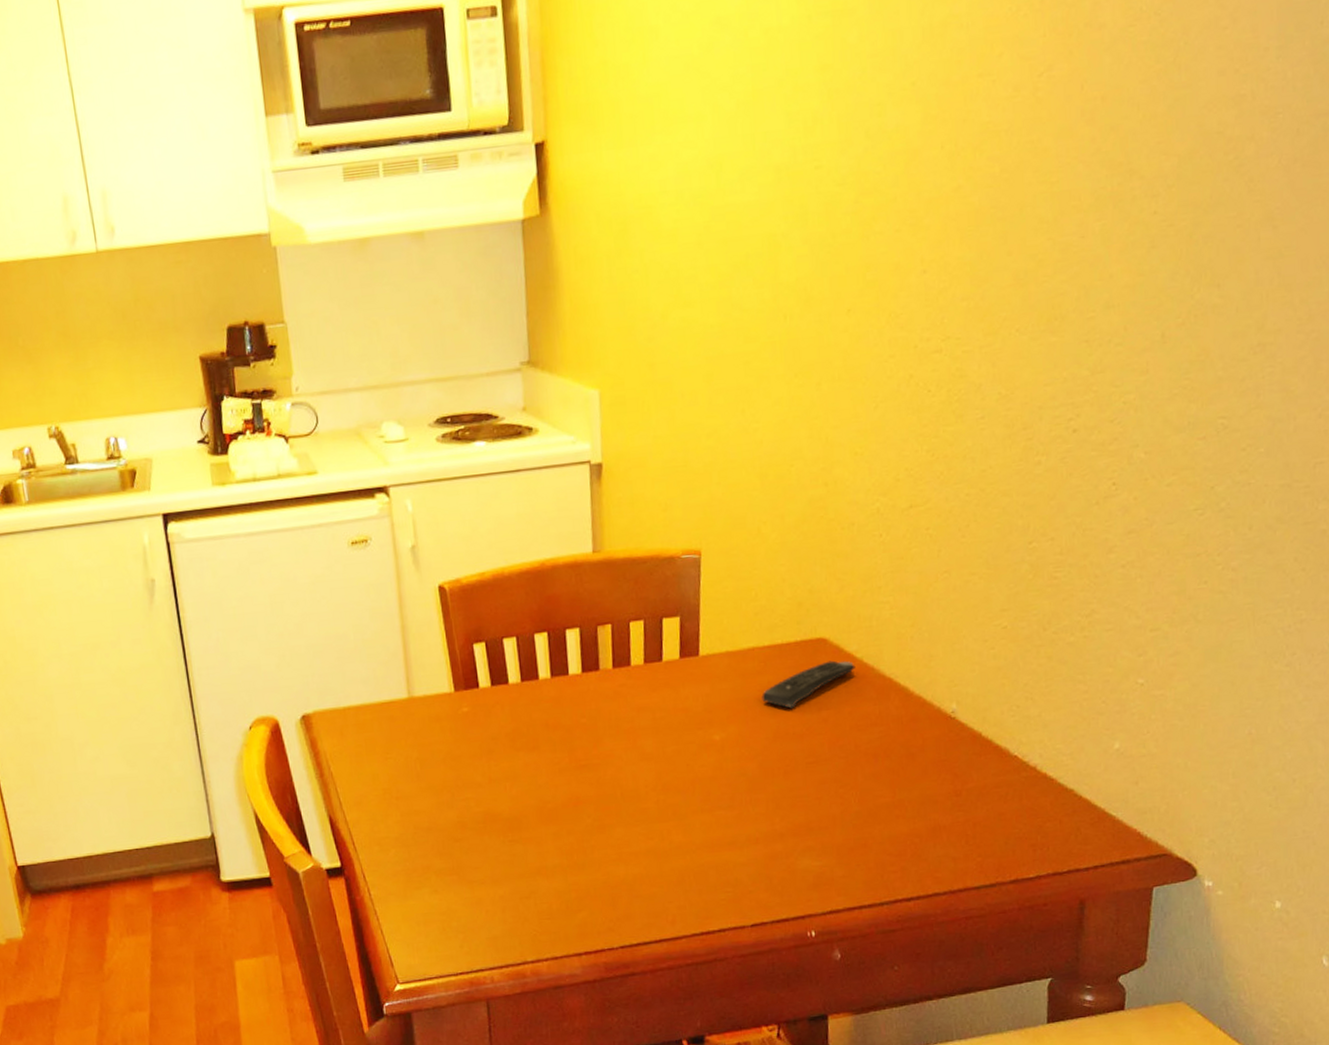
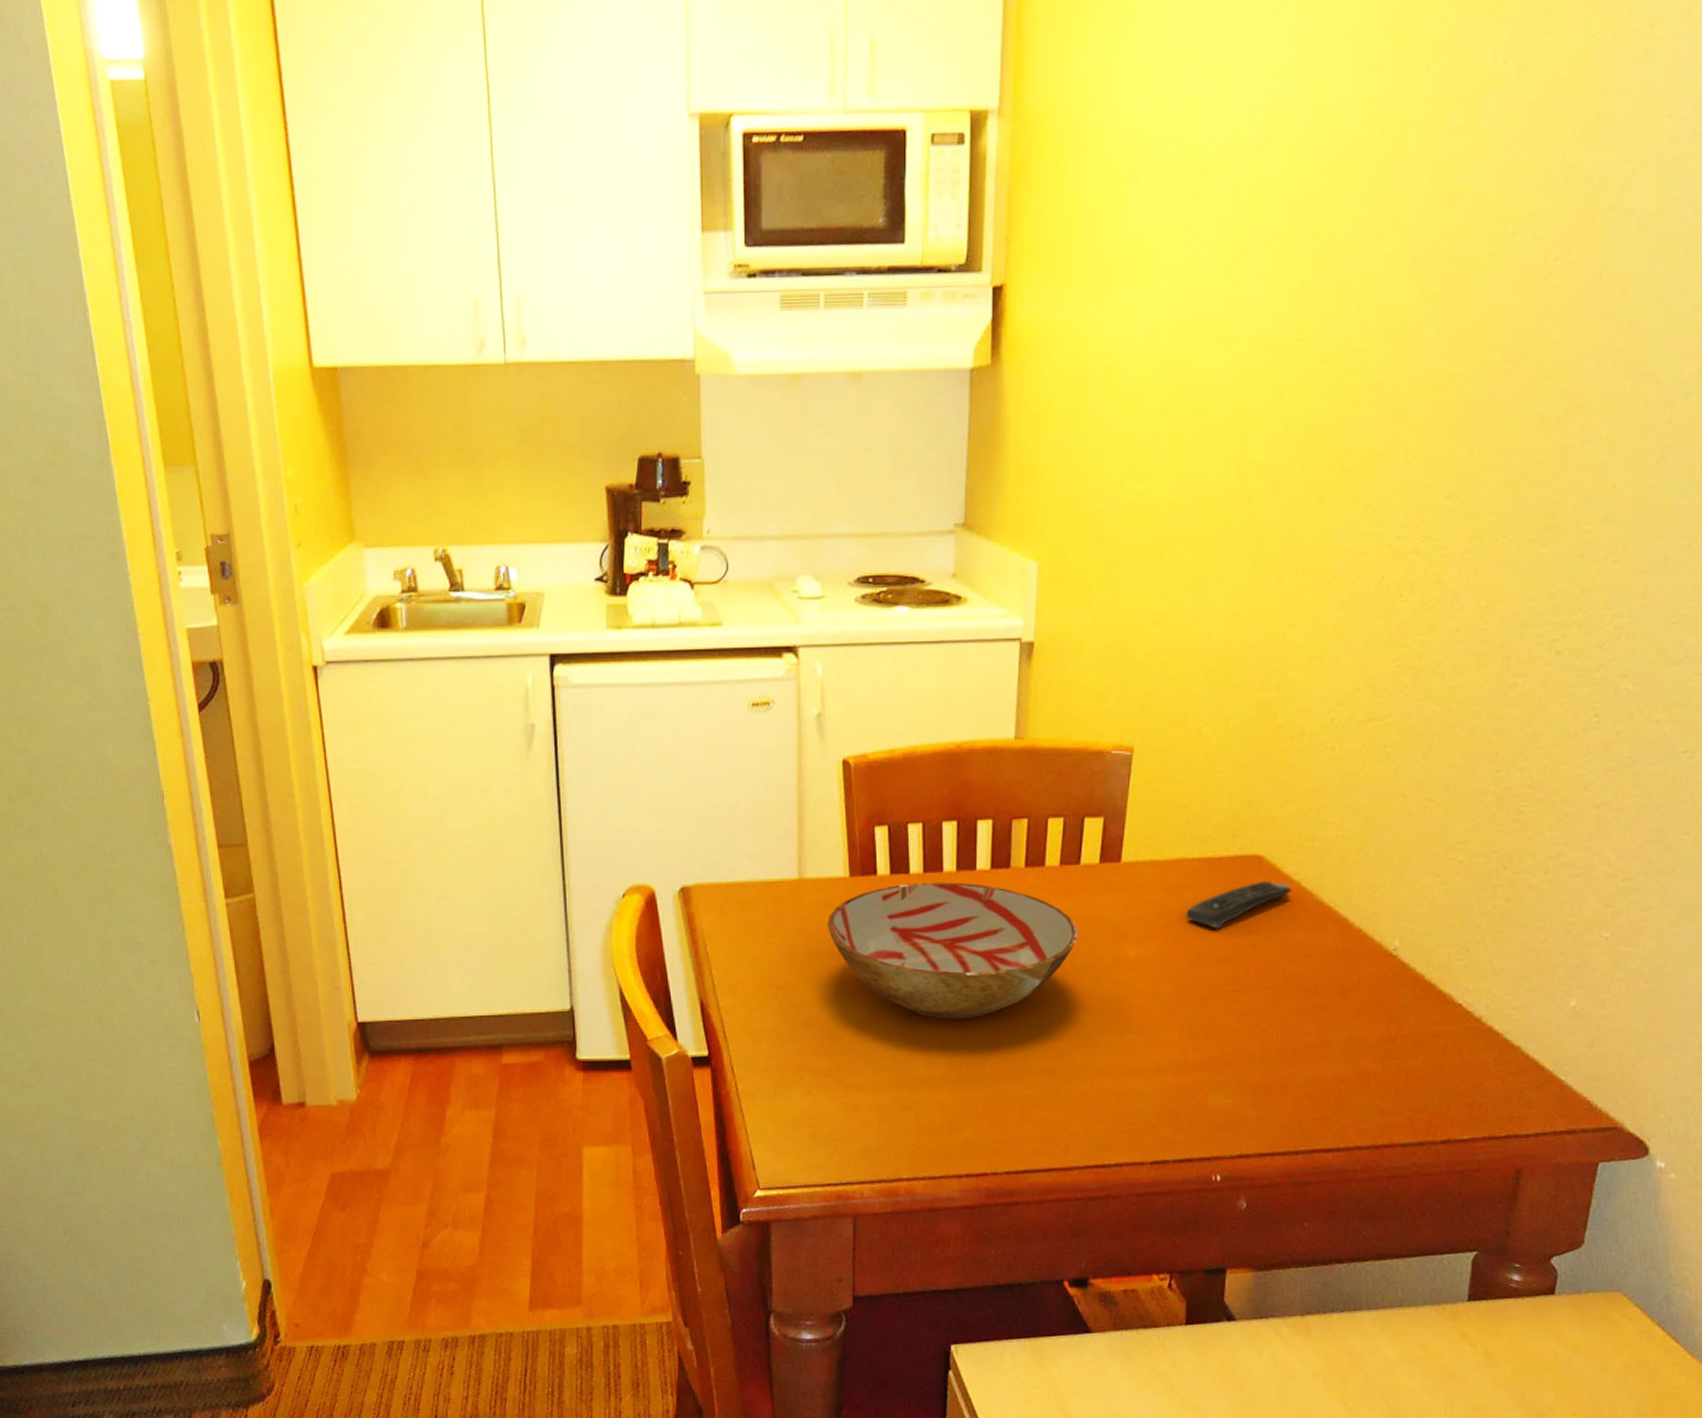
bowl: none [438,687,667,814] -> present [827,882,1079,1019]

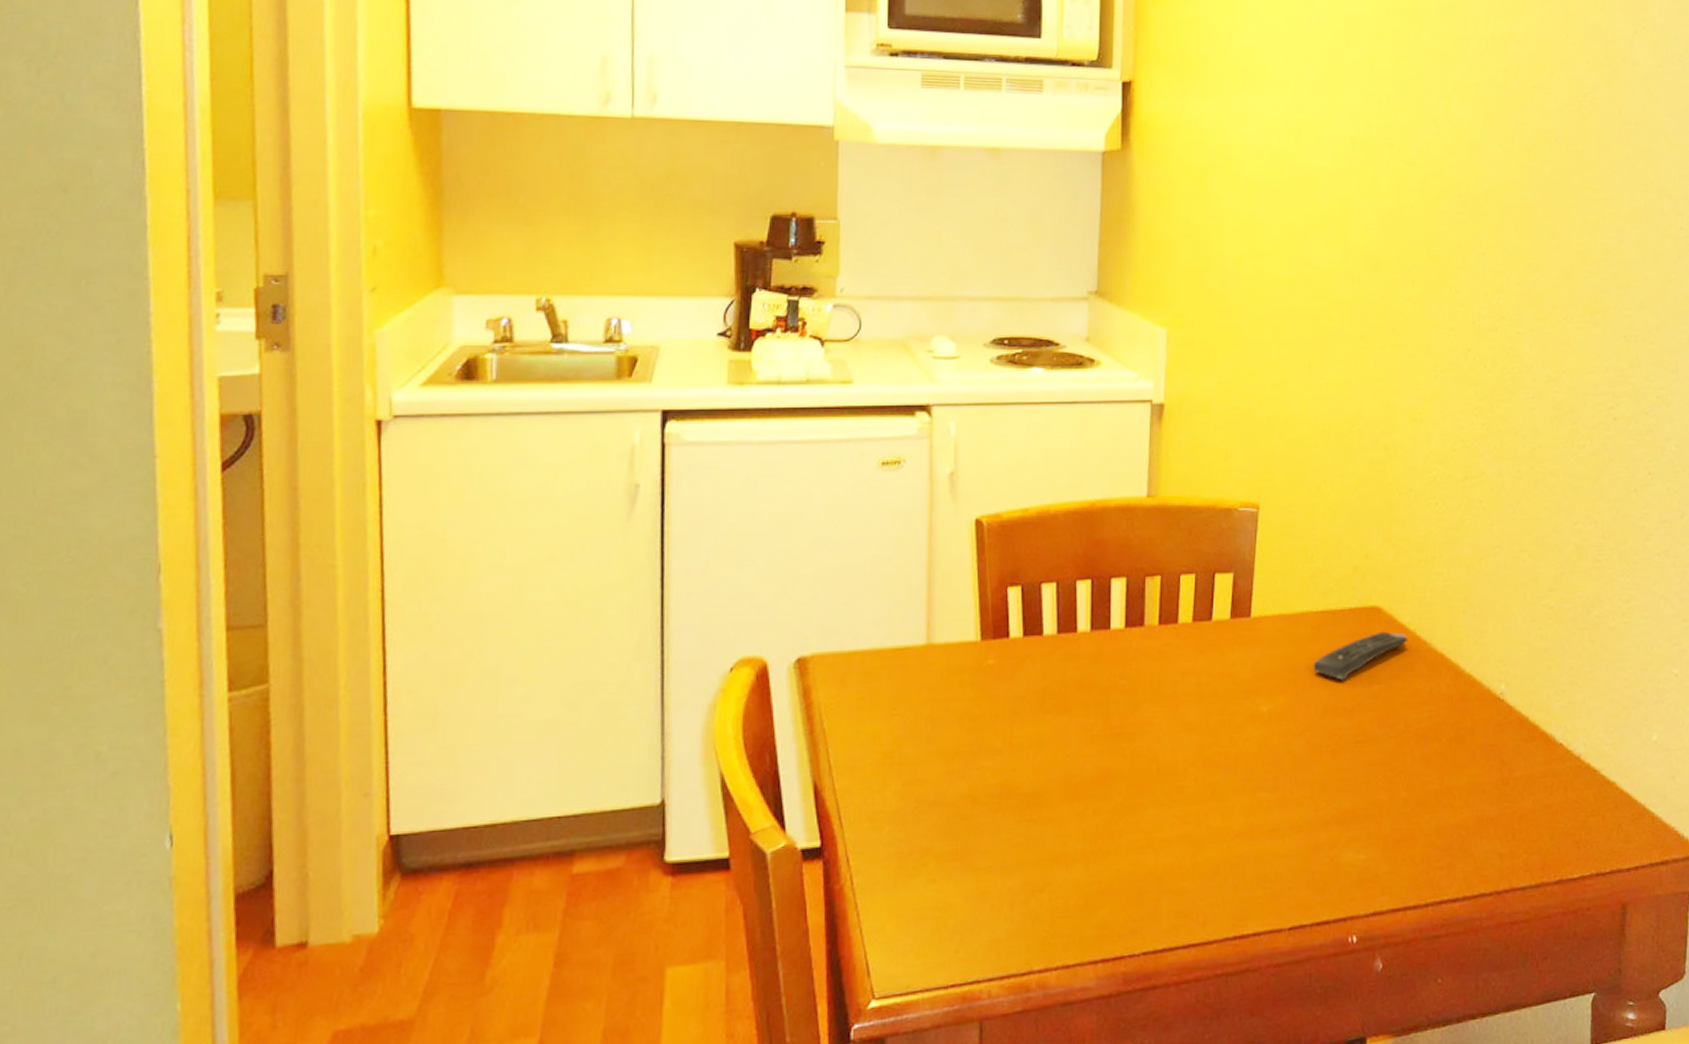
bowl: present [827,882,1079,1019] -> none [956,642,1213,789]

